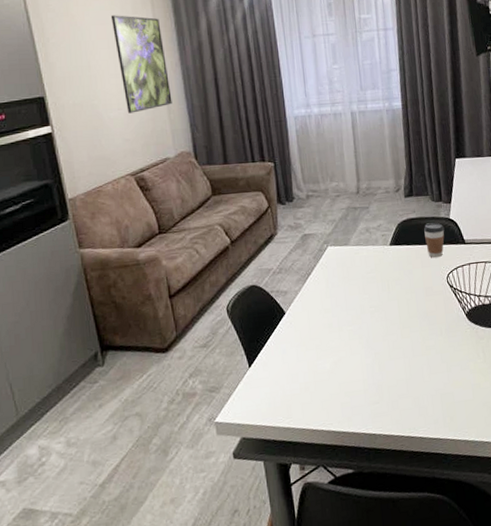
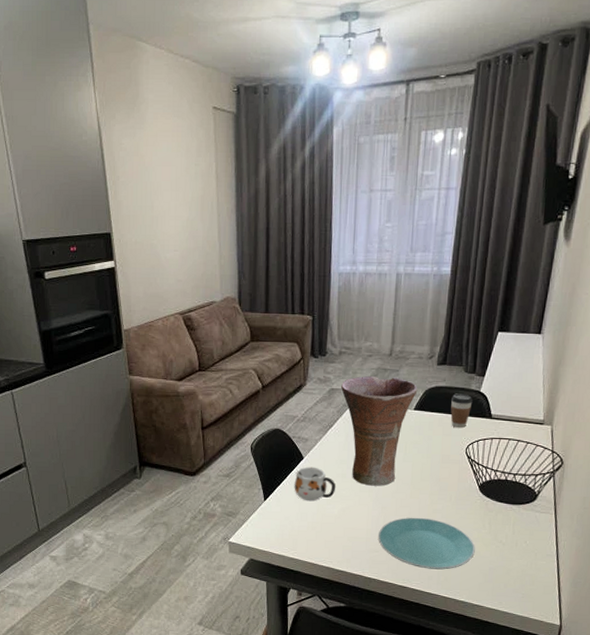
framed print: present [110,15,172,114] -> none [176,157,224,256]
mug: none [279,320,324,360] -> present [294,466,335,502]
vase: none [314,214,390,332] -> present [341,376,418,486]
plate: none [376,356,475,413] -> present [378,517,475,570]

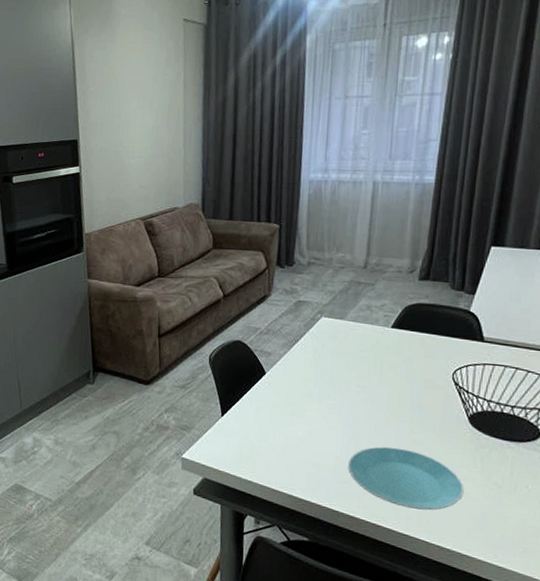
mug: present [294,466,335,502] -> none [254,382,301,421]
vase: present [341,376,418,486] -> none [309,289,396,410]
coffee cup: present [450,393,473,429] -> none [434,312,461,351]

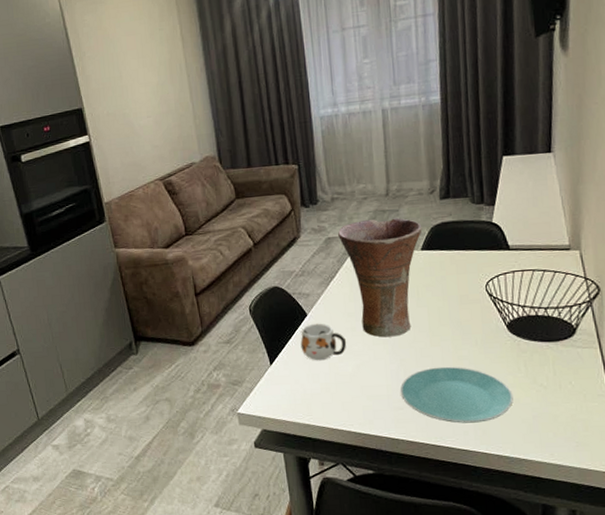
mug: none [254,382,301,421] -> present [300,323,346,361]
vase: none [309,289,396,410] -> present [338,218,422,338]

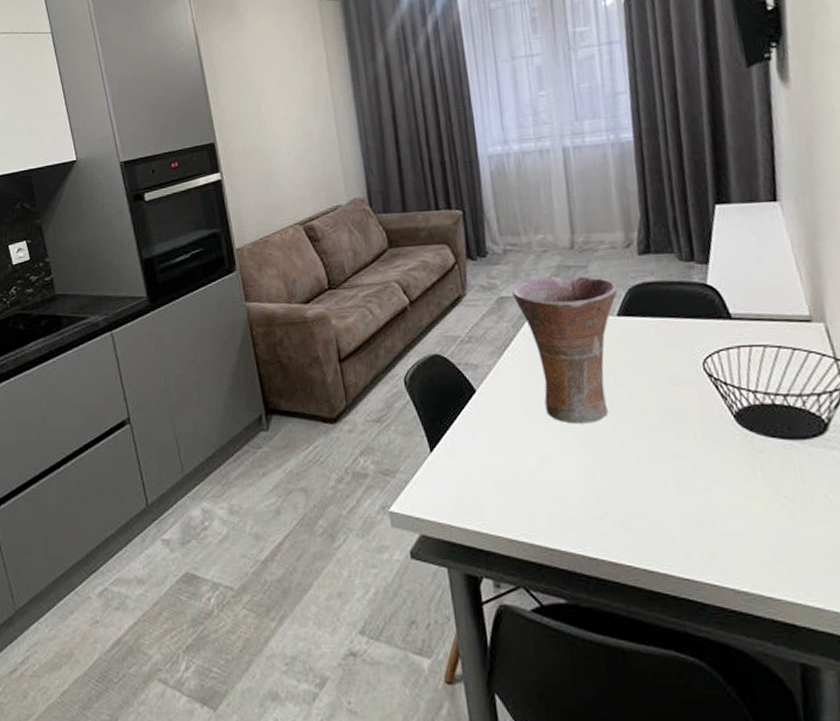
mug: present [300,323,346,361] -> none [467,402,526,450]
plate: present [400,366,513,424] -> none [597,465,750,543]

